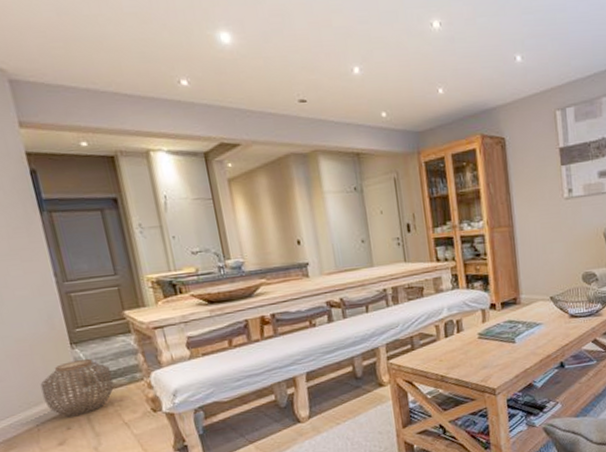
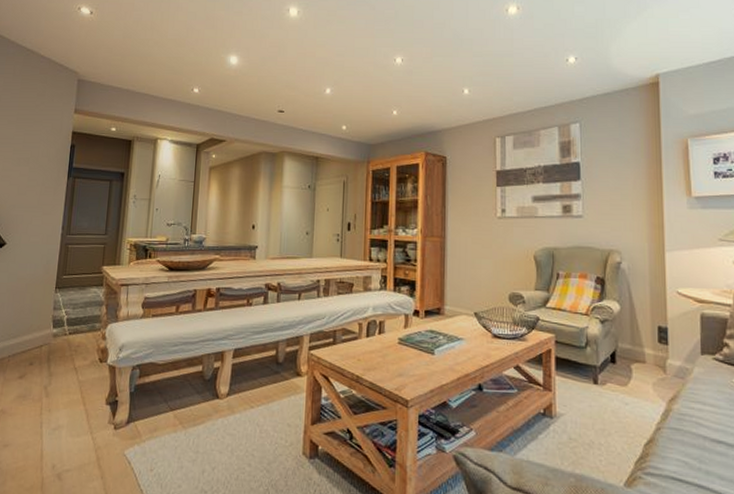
woven basket: present [40,358,114,418] -> none [21,302,78,354]

